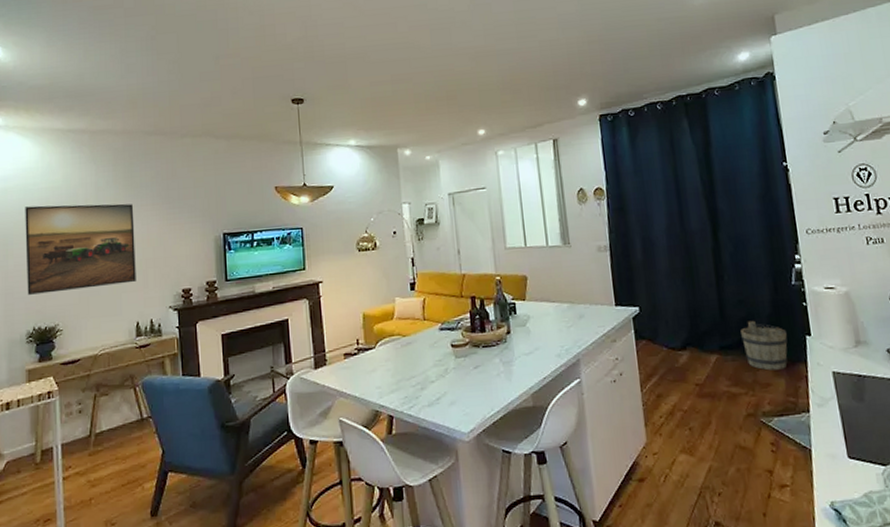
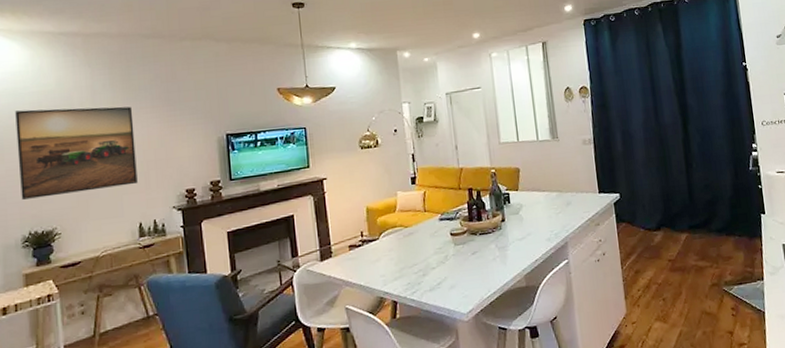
bucket: present [741,320,788,371] -> none [707,202,746,246]

